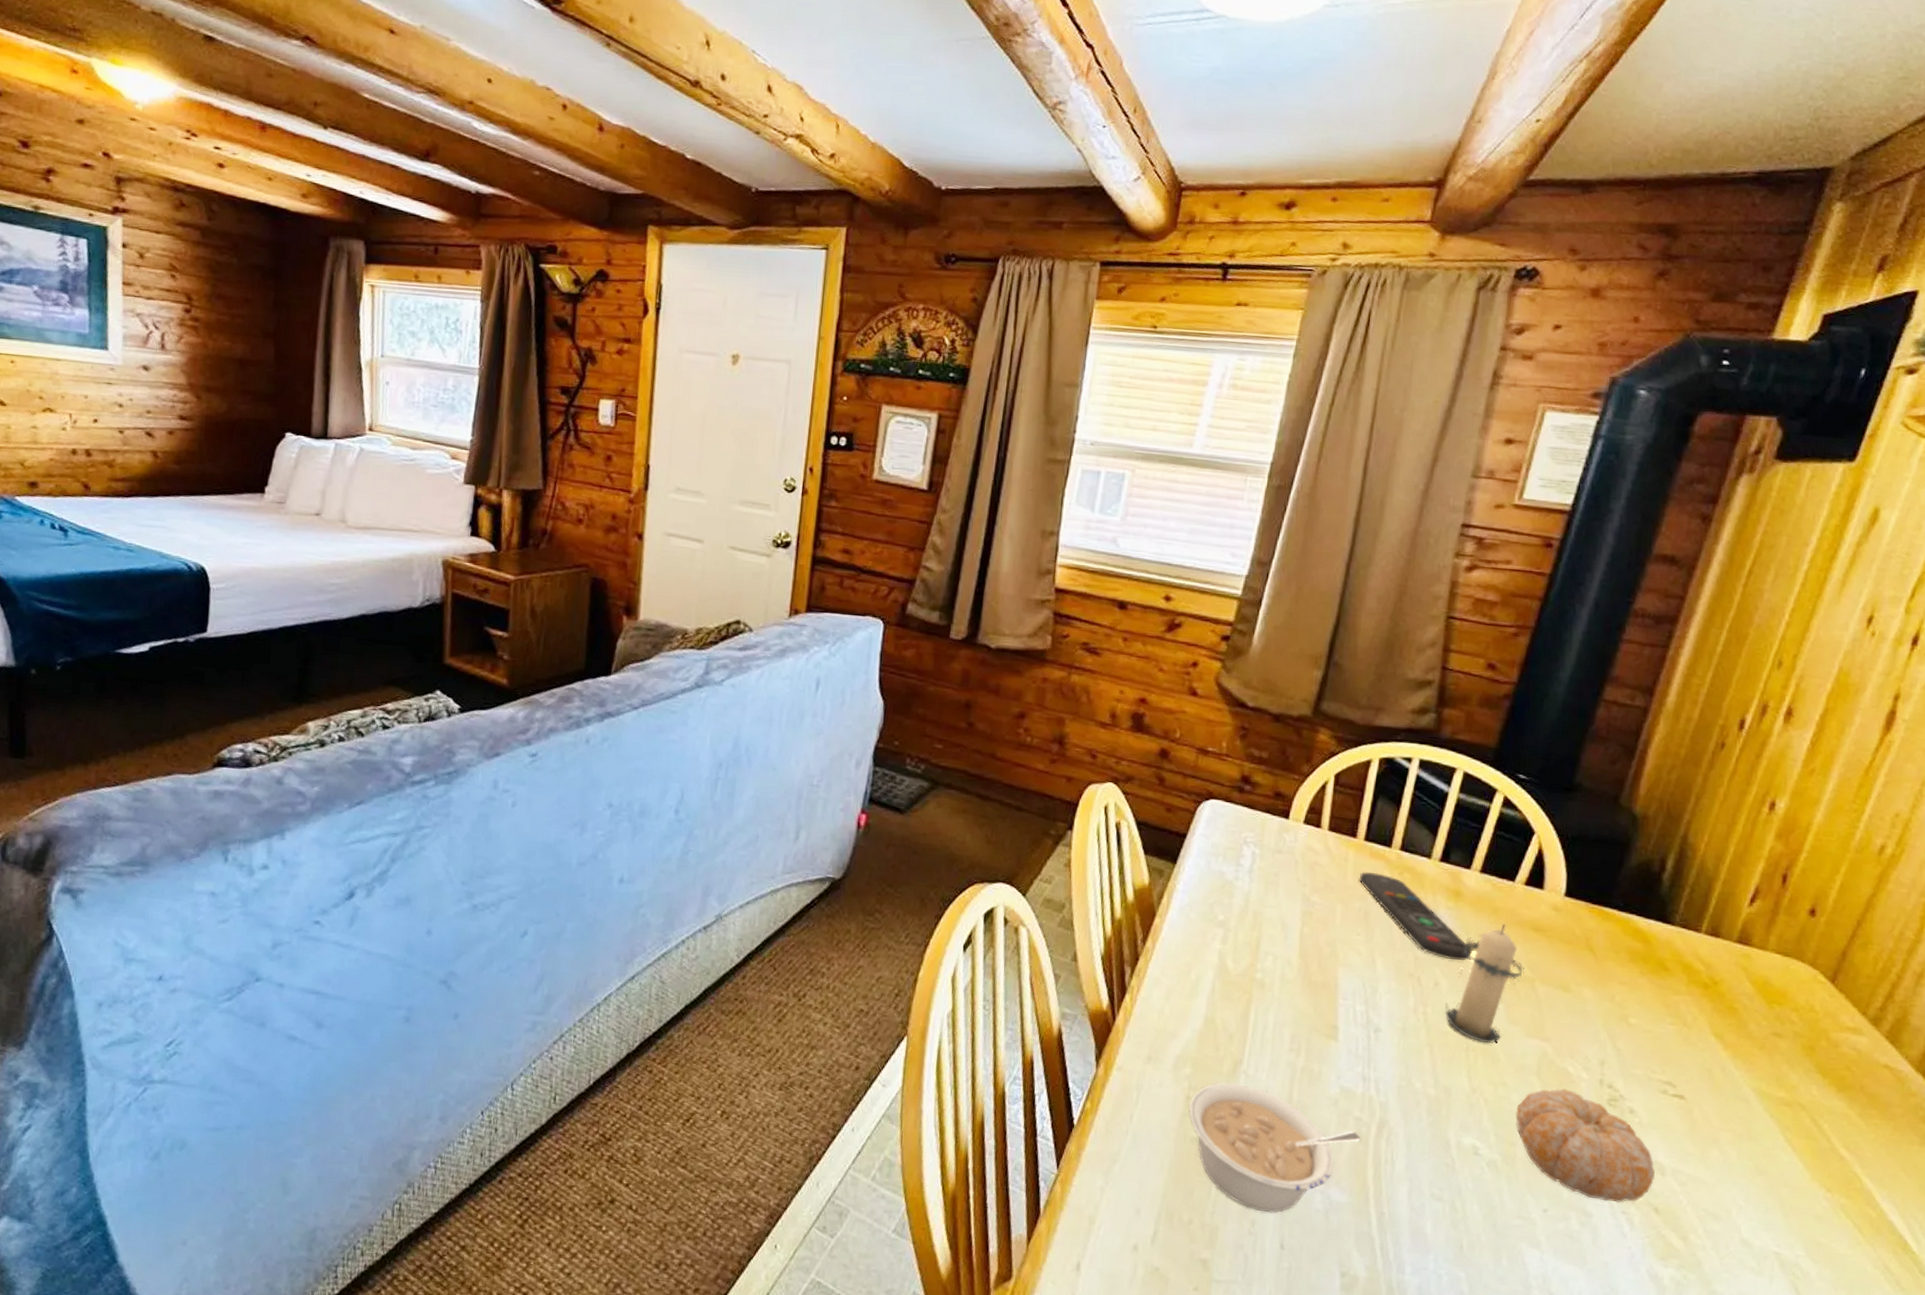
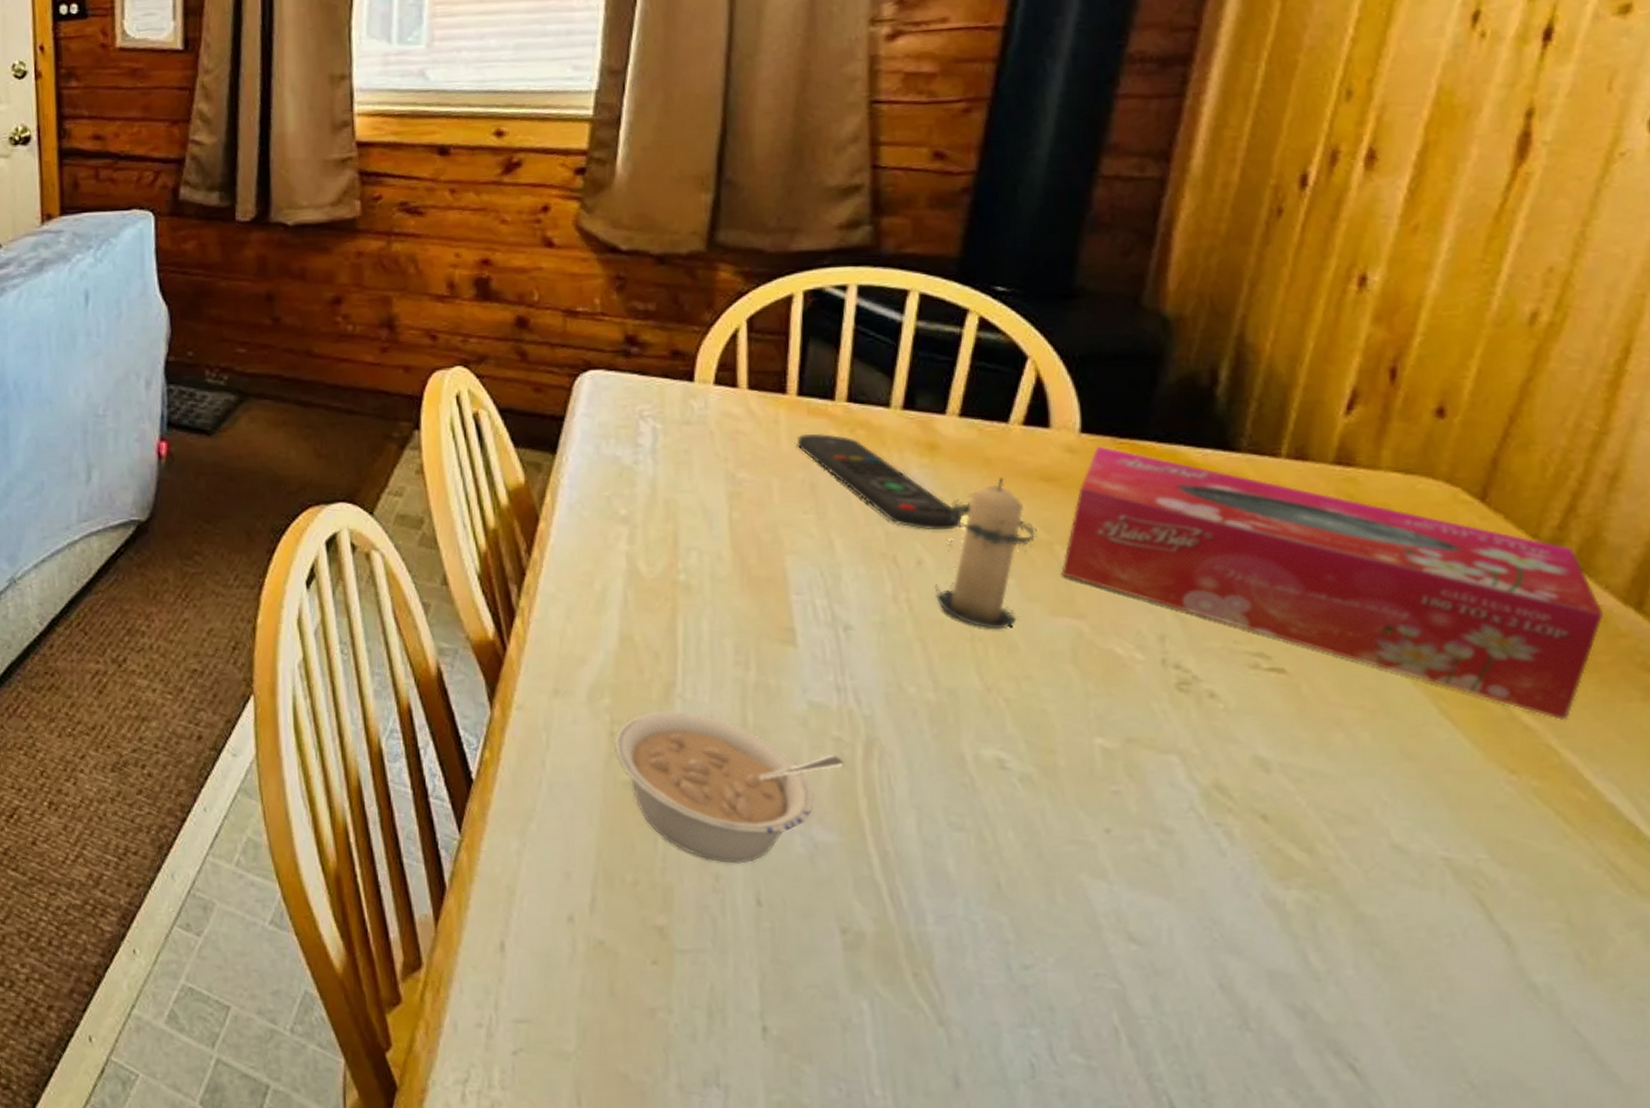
fruit: present [1515,1088,1655,1203] -> none [1050,675,1256,813]
tissue box: none [1537,908,1903,1156] -> present [1061,446,1604,721]

